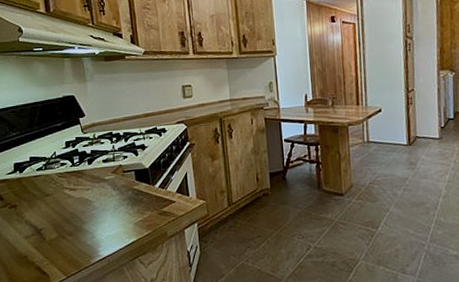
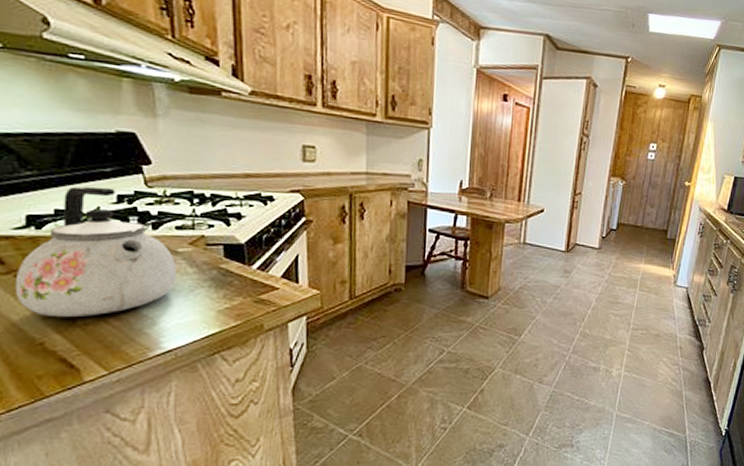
kettle: none [9,137,106,237] -> present [15,186,177,318]

